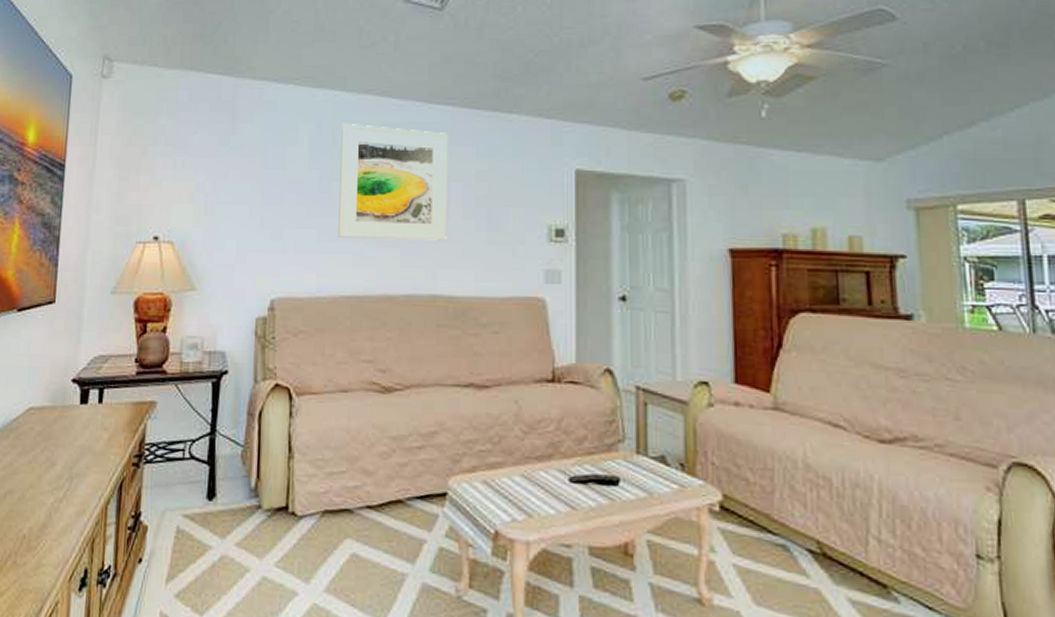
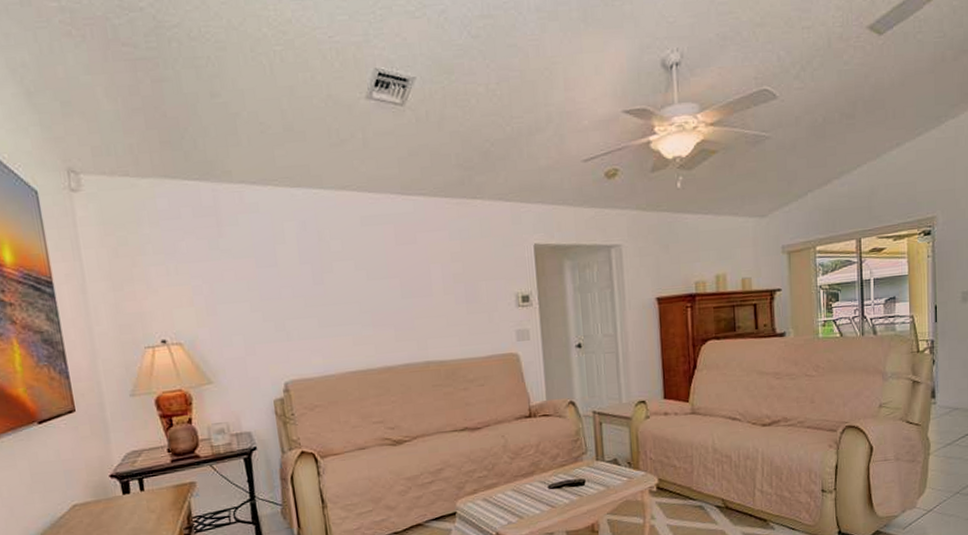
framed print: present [338,123,448,241] -> none [325,219,433,323]

